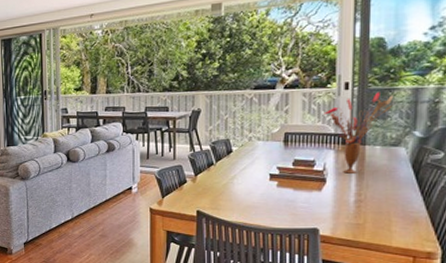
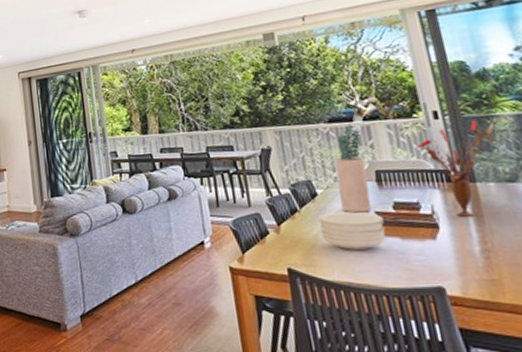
bowl: none [229,166,282,199] -> present [317,212,386,251]
vase: none [250,89,279,168] -> present [335,122,372,213]

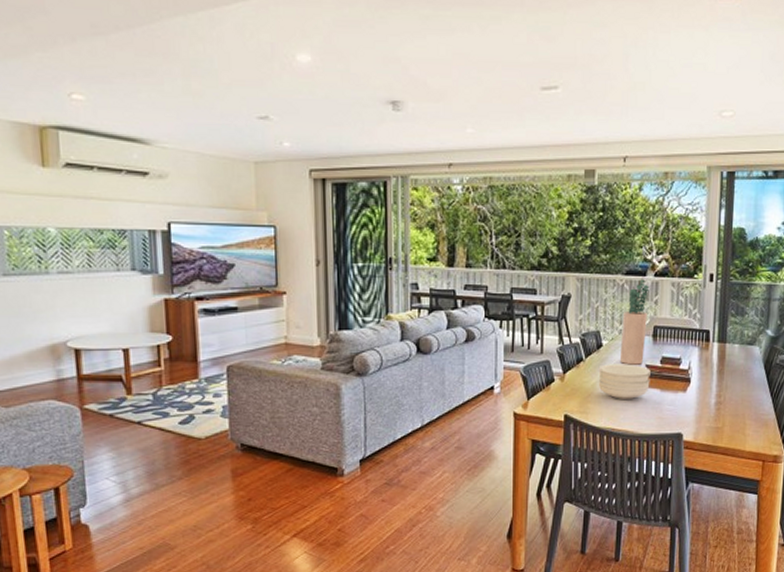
bouquet: present [416,120,496,217] -> none [690,286,752,373]

